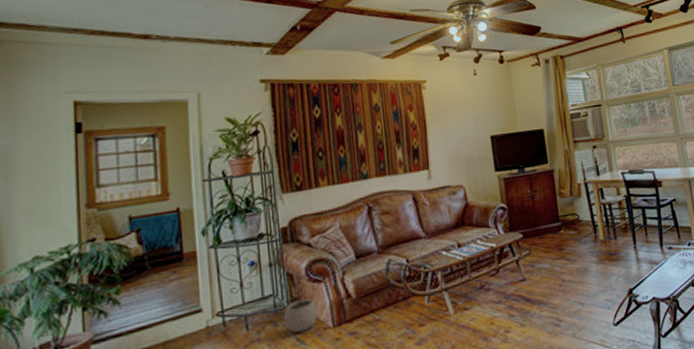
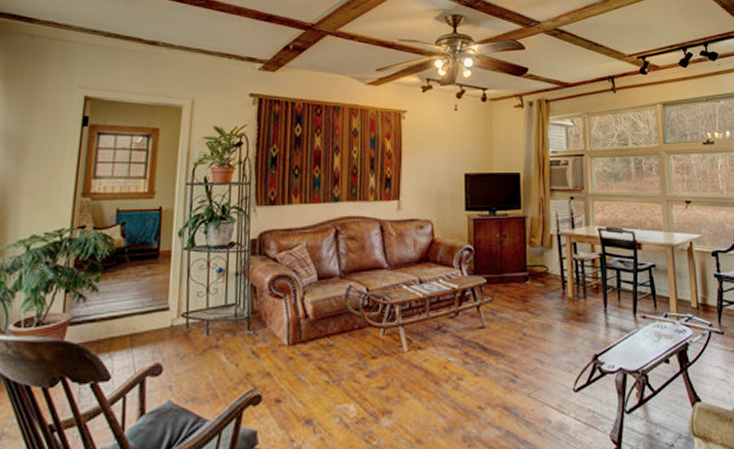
plant pot: present [283,293,317,333] -> none [242,306,275,346]

